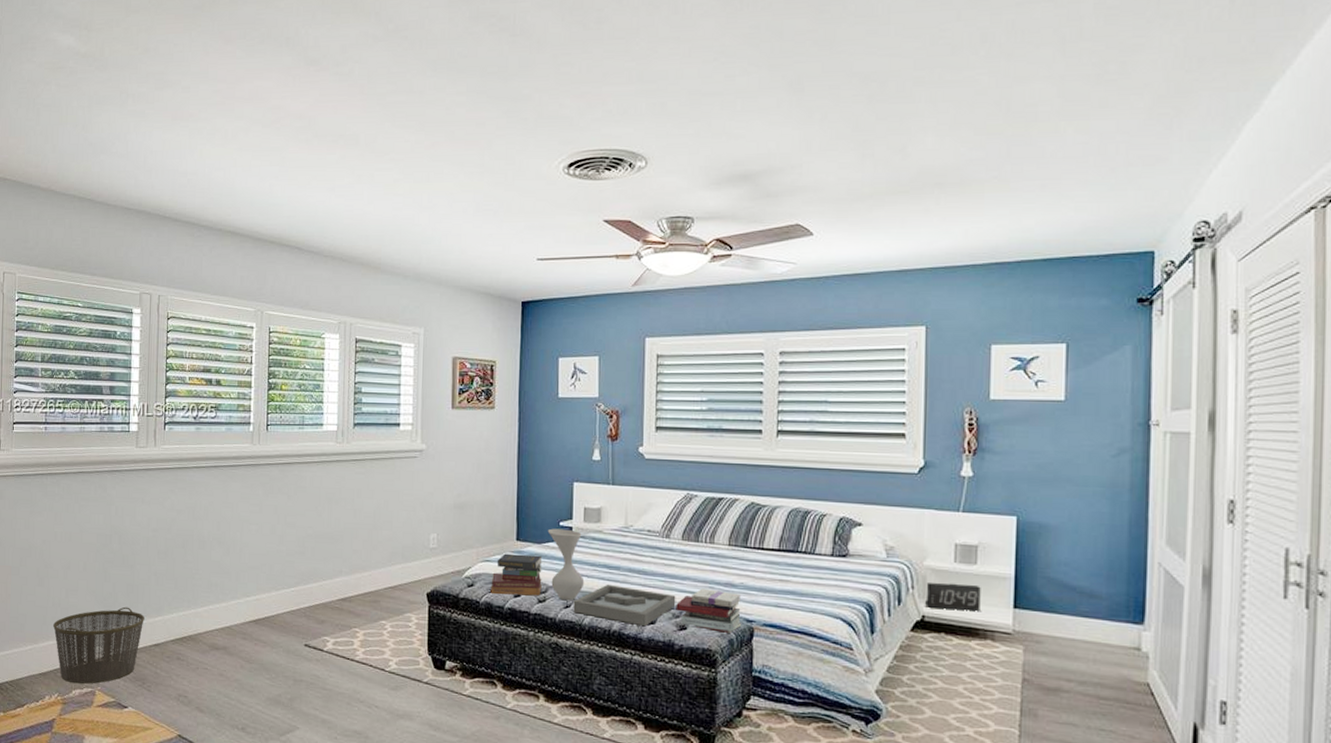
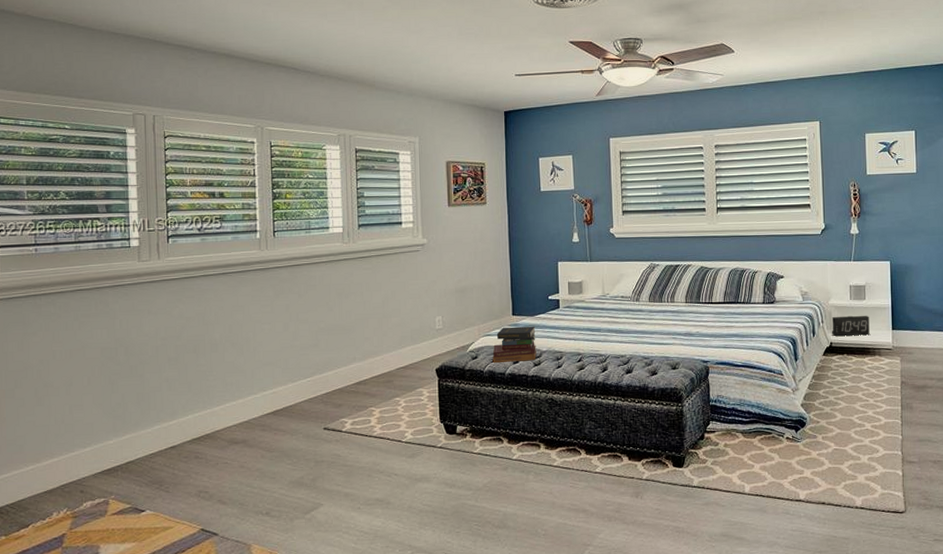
basket: present [52,606,145,684] -> none [56,415,158,496]
decorative vase: present [547,528,585,601] -> none [538,301,572,362]
decorative tray: present [573,584,676,627] -> none [564,344,648,376]
books: present [676,588,742,633] -> none [647,339,700,373]

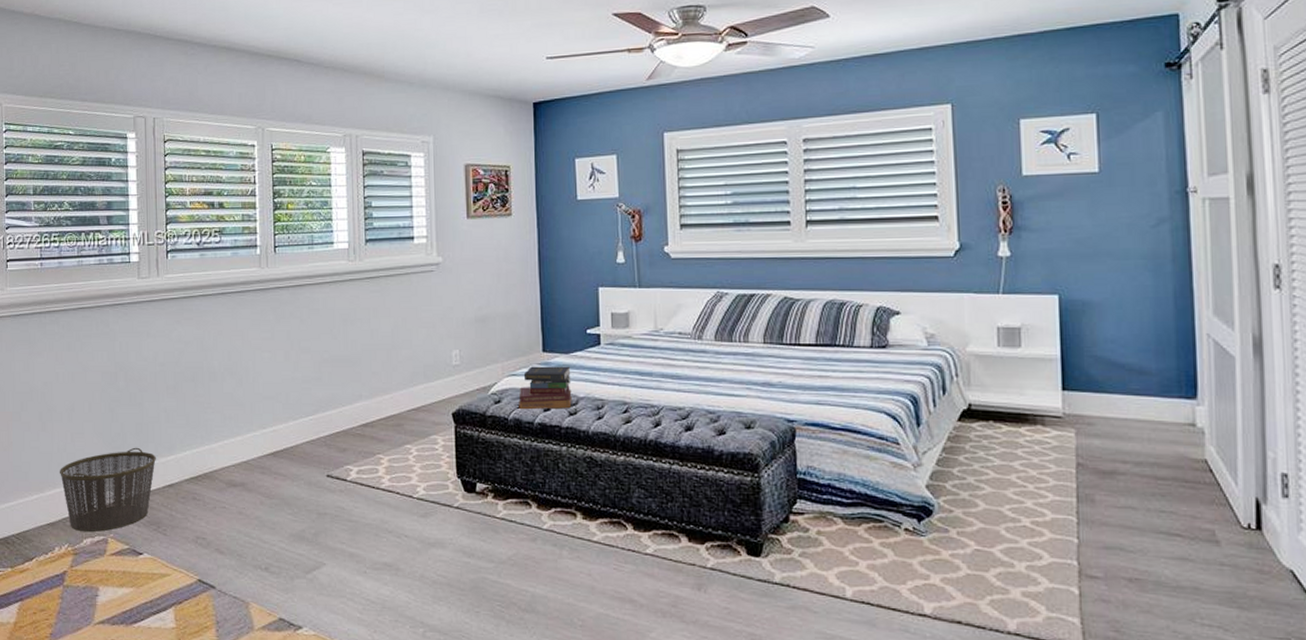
basket: none [56,415,158,496] -> present [59,447,156,532]
alarm clock: present [831,315,870,336] -> none [970,368,1028,395]

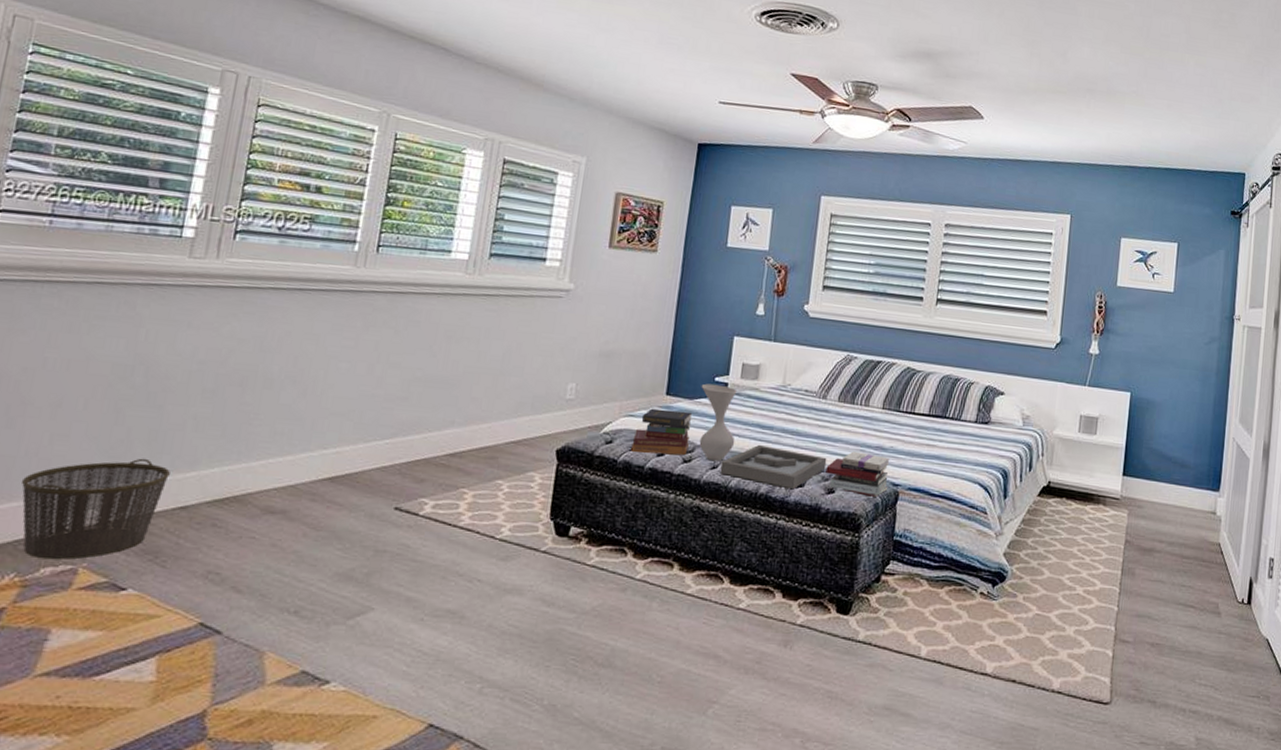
decorative vase: none [574,336,616,412] -> present [699,383,737,462]
decorative tray: none [606,391,713,434] -> present [720,444,827,490]
books: none [713,390,783,435] -> present [825,451,890,497]

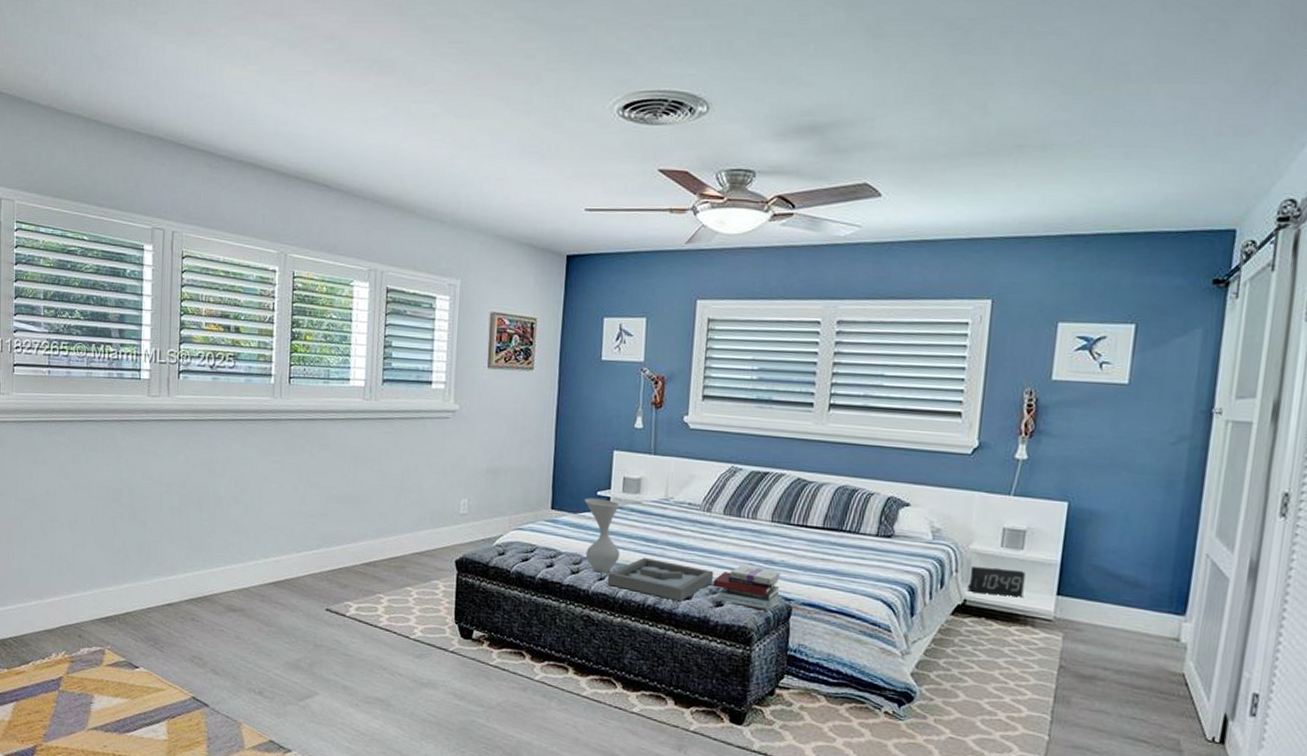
basket: present [21,458,170,559] -> none [59,564,157,642]
books: present [631,408,693,456] -> none [522,522,578,567]
alarm clock: none [1052,450,1098,478] -> present [968,566,1026,597]

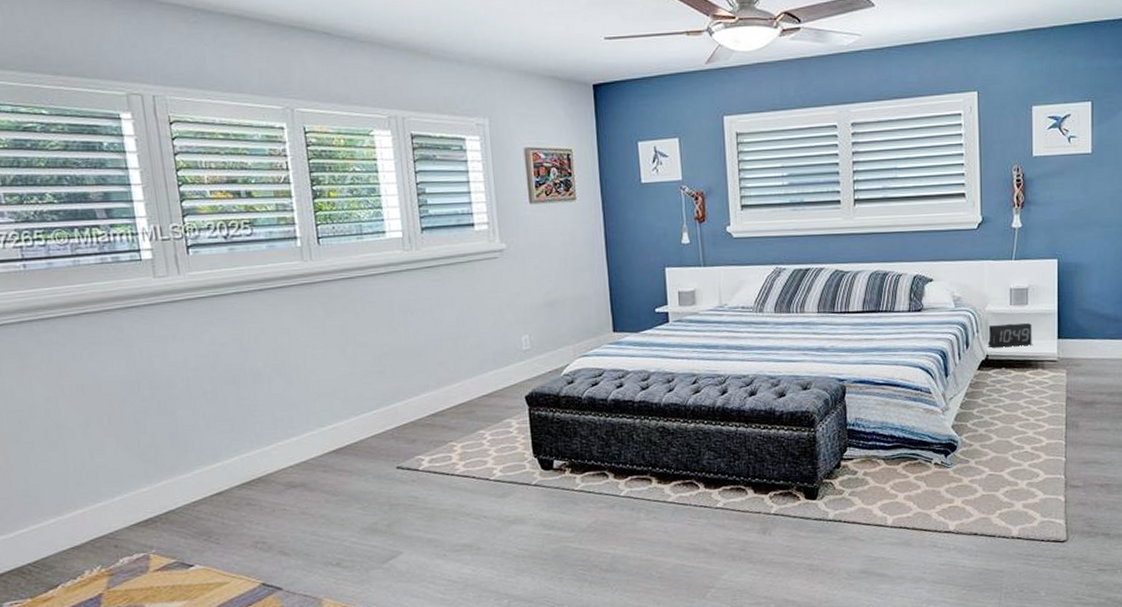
decorative vase: present [584,497,620,573] -> none [644,314,685,385]
decorative tray: present [607,557,714,602] -> none [676,363,774,399]
books: present [713,565,782,611] -> none [774,355,835,394]

